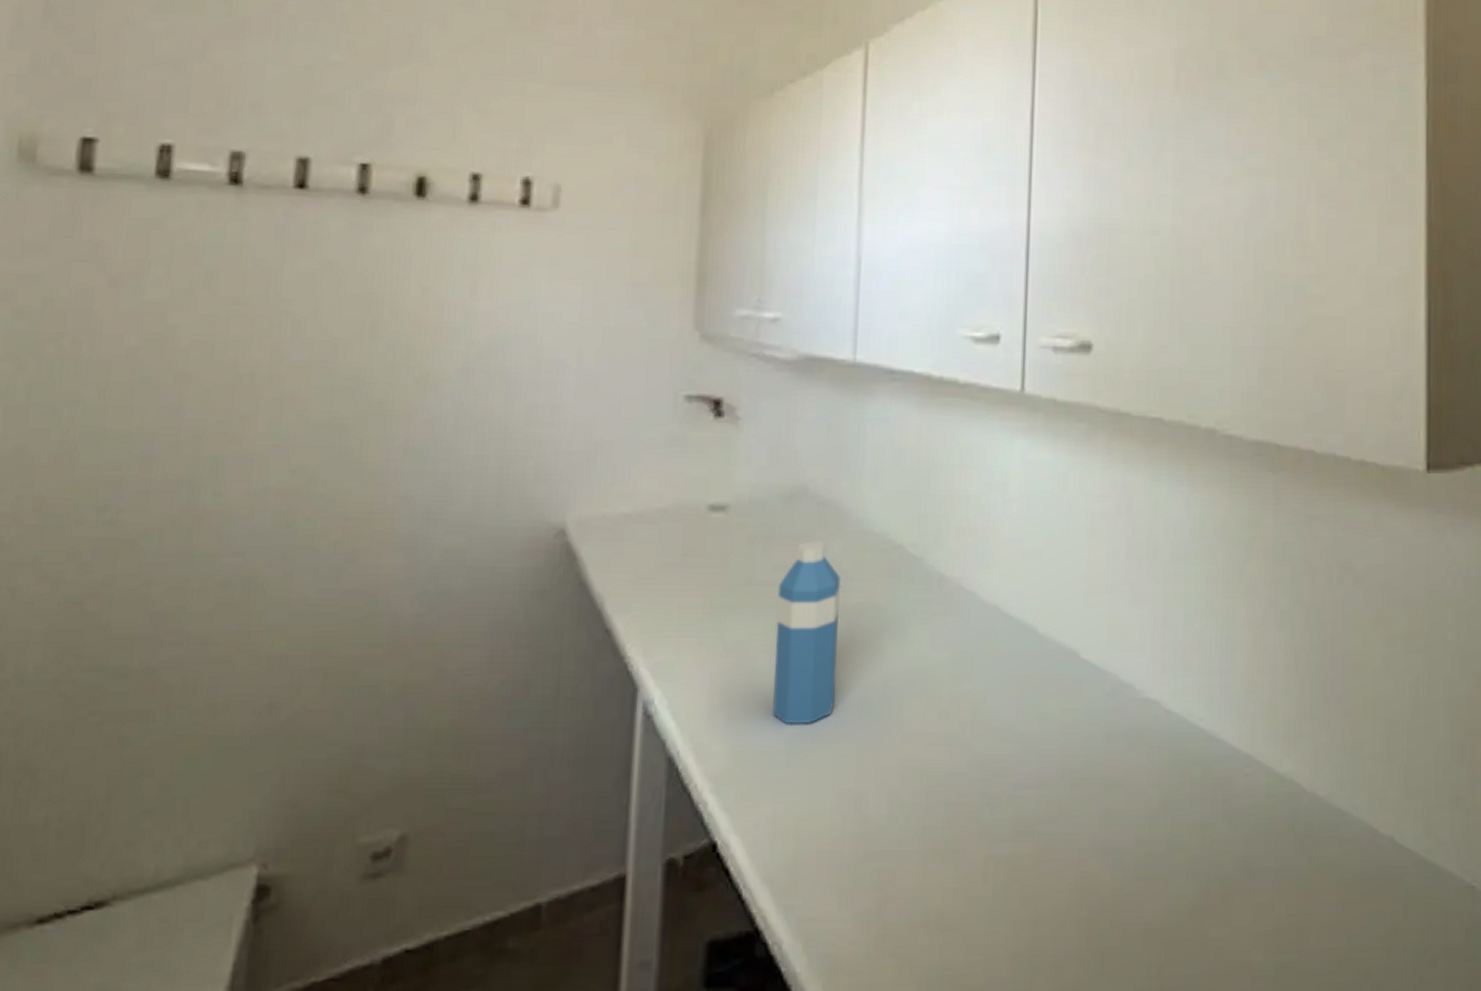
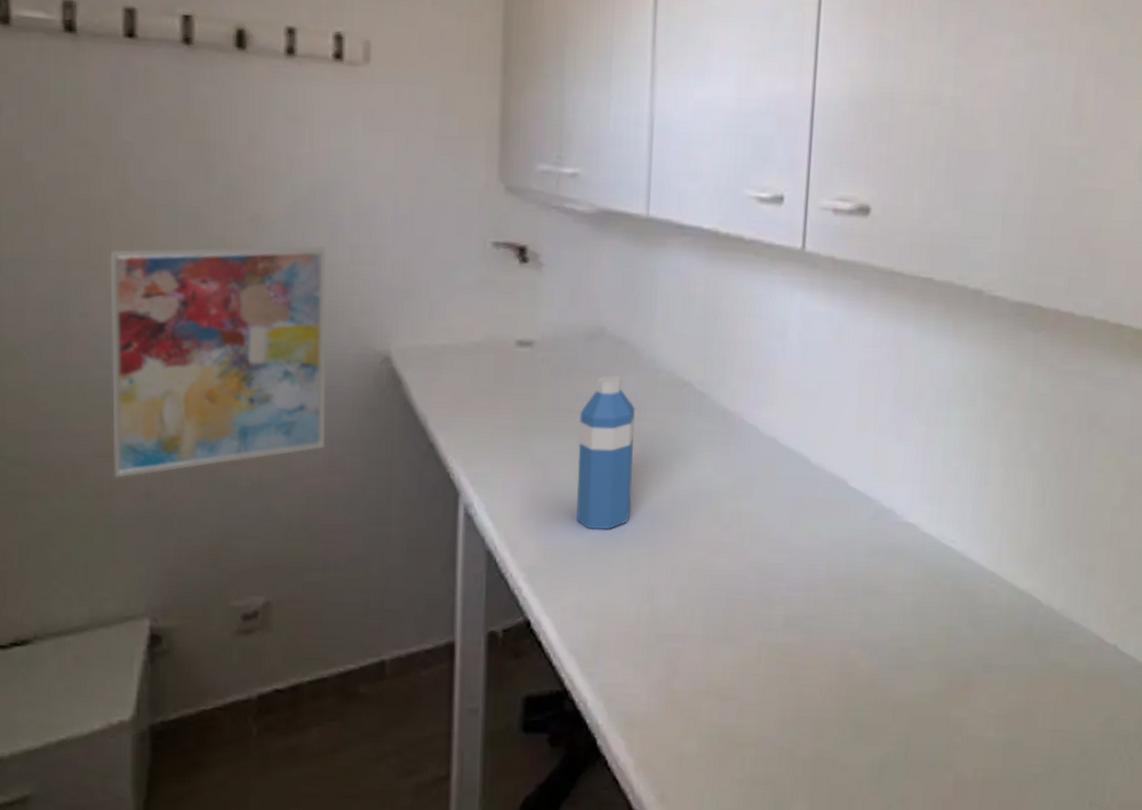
wall art: none [232,407,499,688] -> present [110,246,327,478]

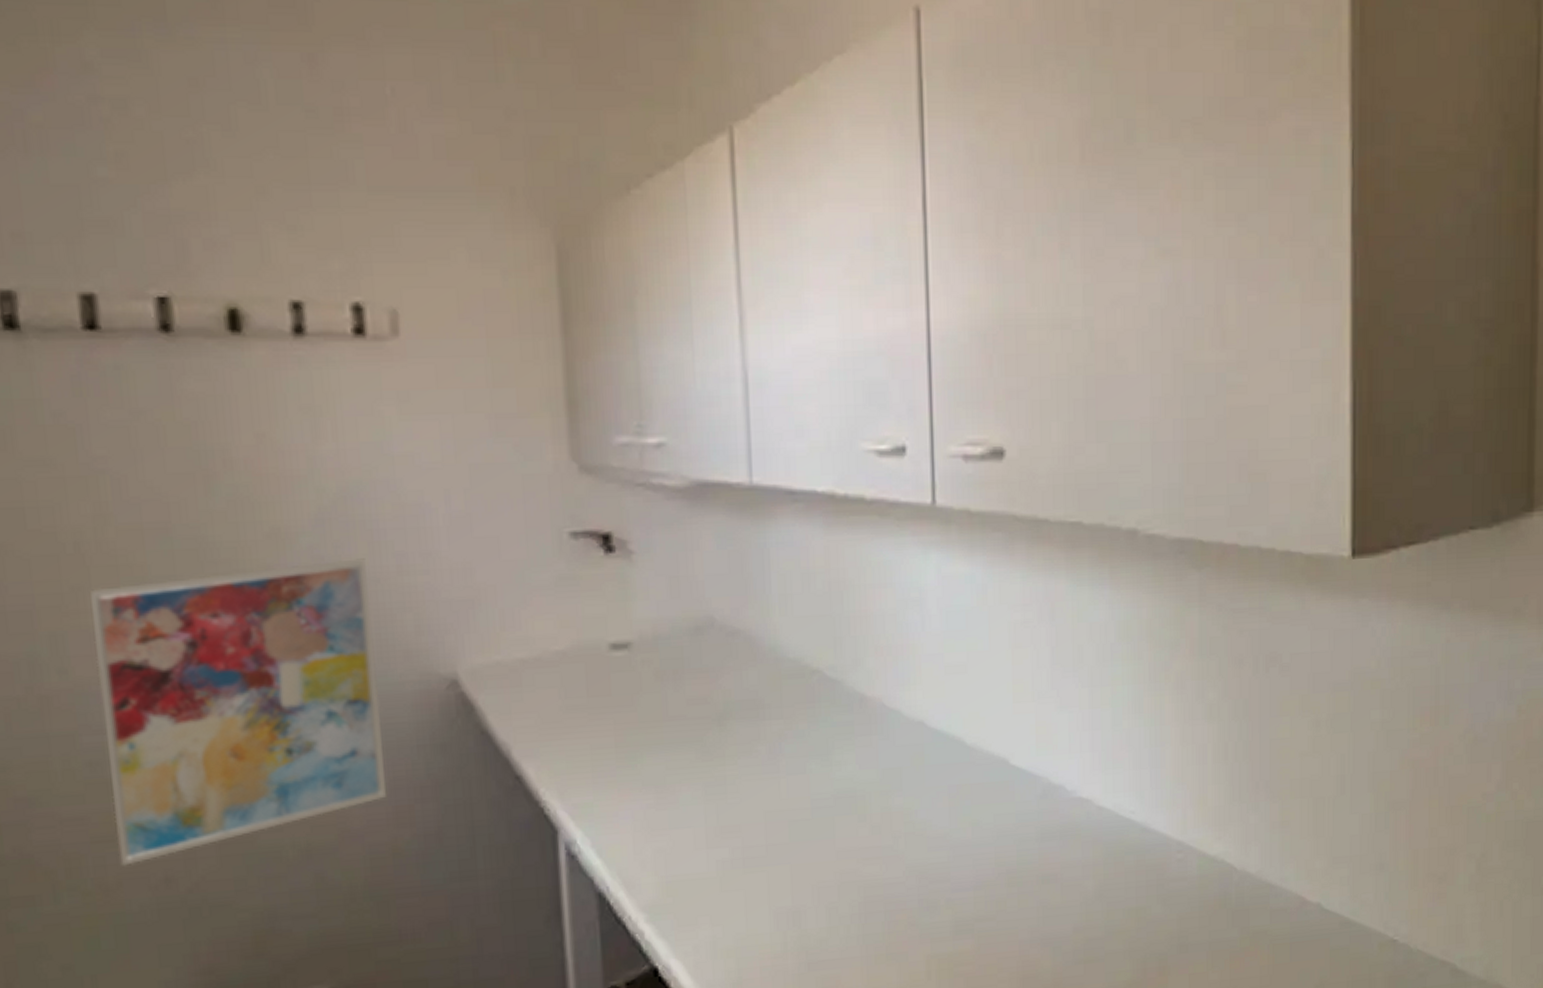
water bottle: present [576,375,636,529] -> none [693,671,765,852]

